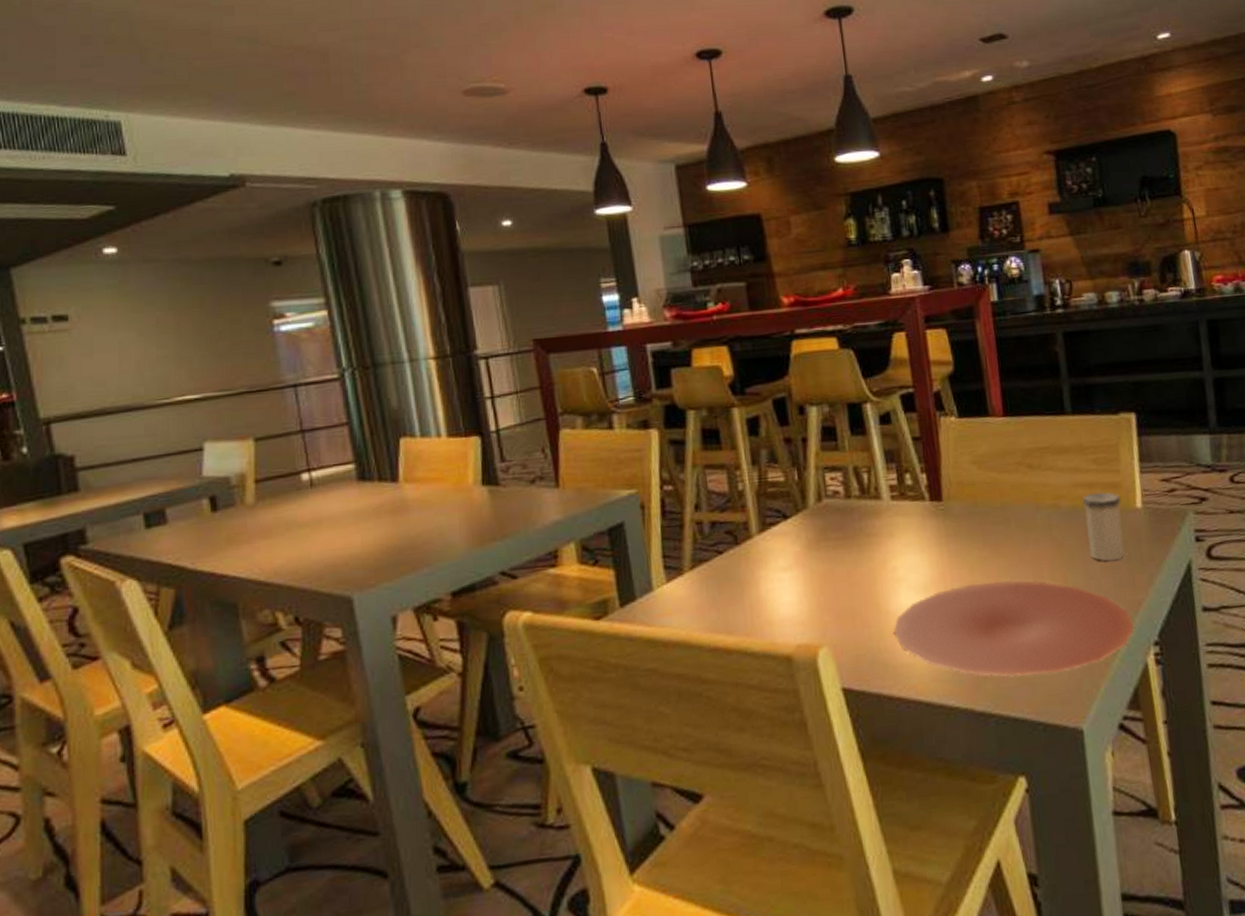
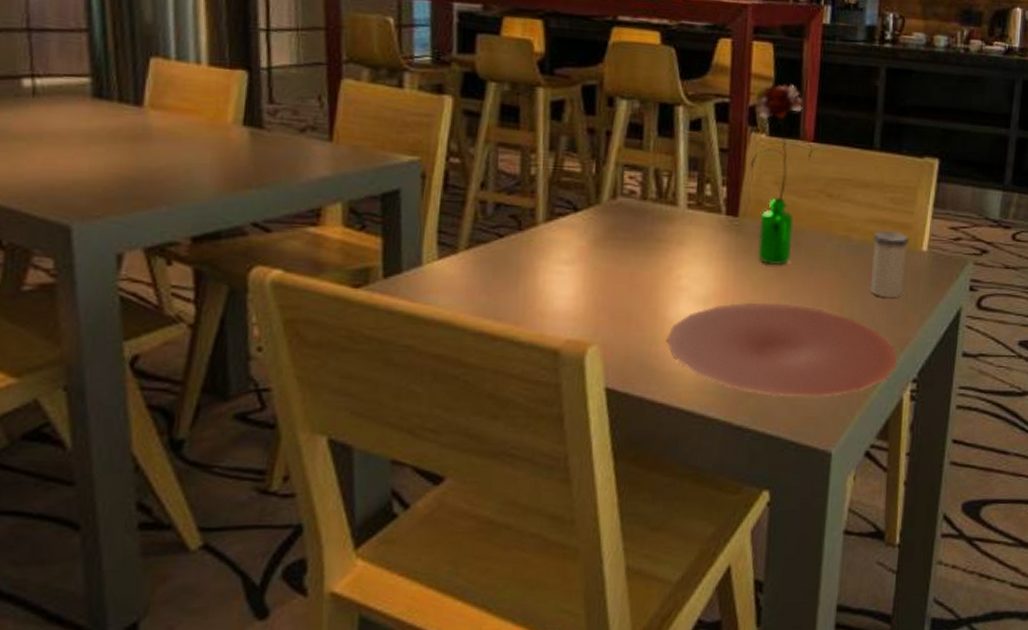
flower: none [937,364,1005,545] -> present [750,82,813,266]

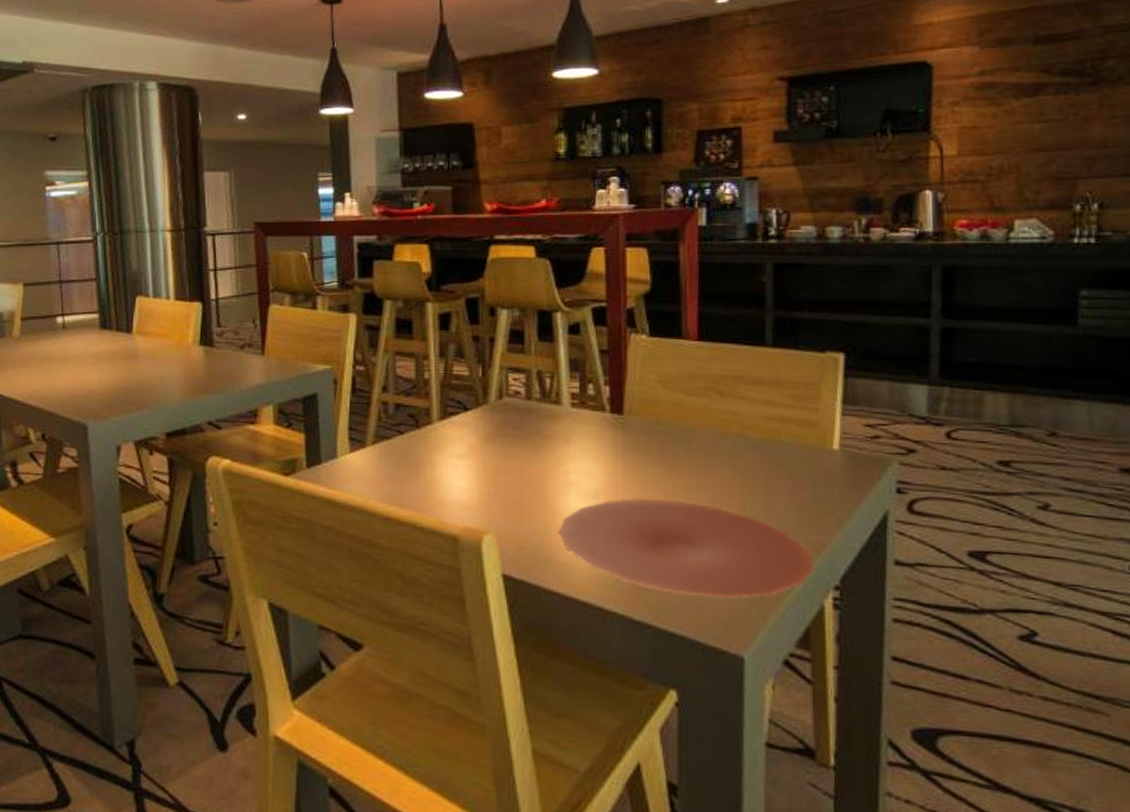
flower: present [750,82,813,266] -> none [631,284,698,463]
salt shaker: present [869,230,910,298] -> none [772,428,816,499]

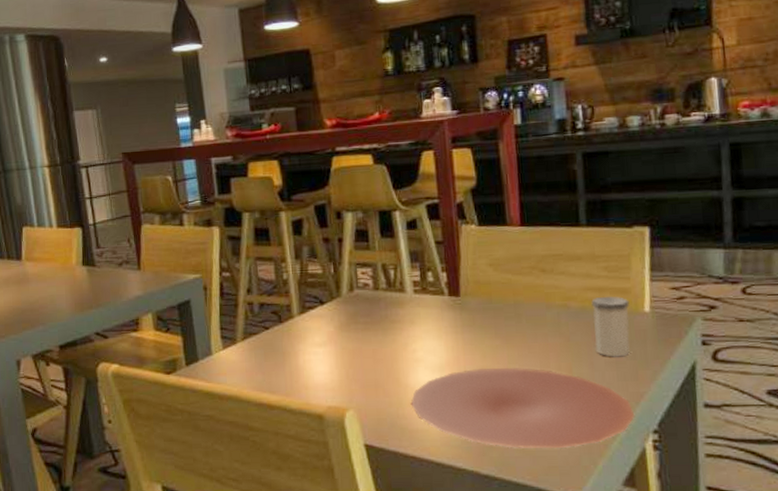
salt shaker: none [772,428,816,499] -> present [591,296,630,357]

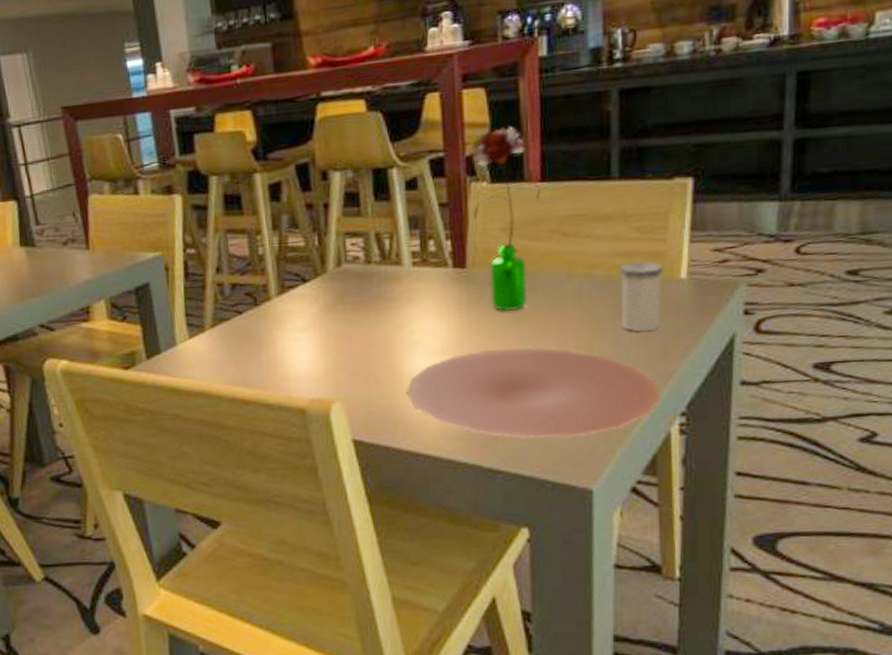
flower: none [460,179,521,336] -> present [470,125,541,312]

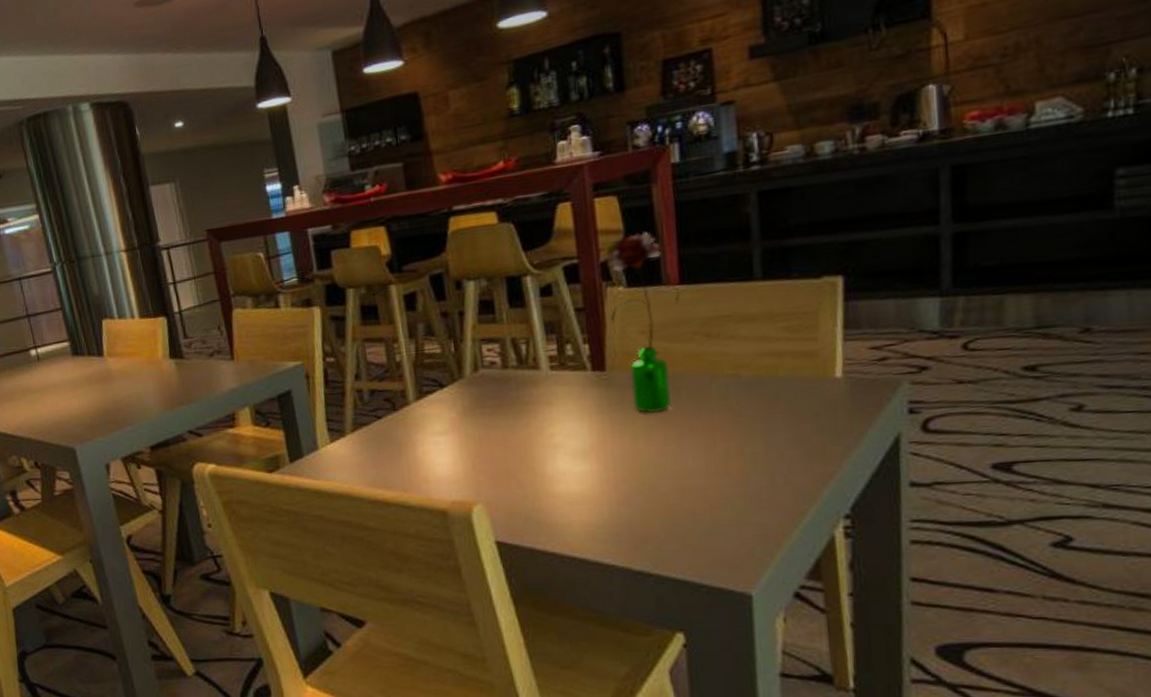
plate: present [405,347,662,438] -> none [548,449,822,541]
salt shaker: present [619,261,664,332] -> none [768,361,817,433]

